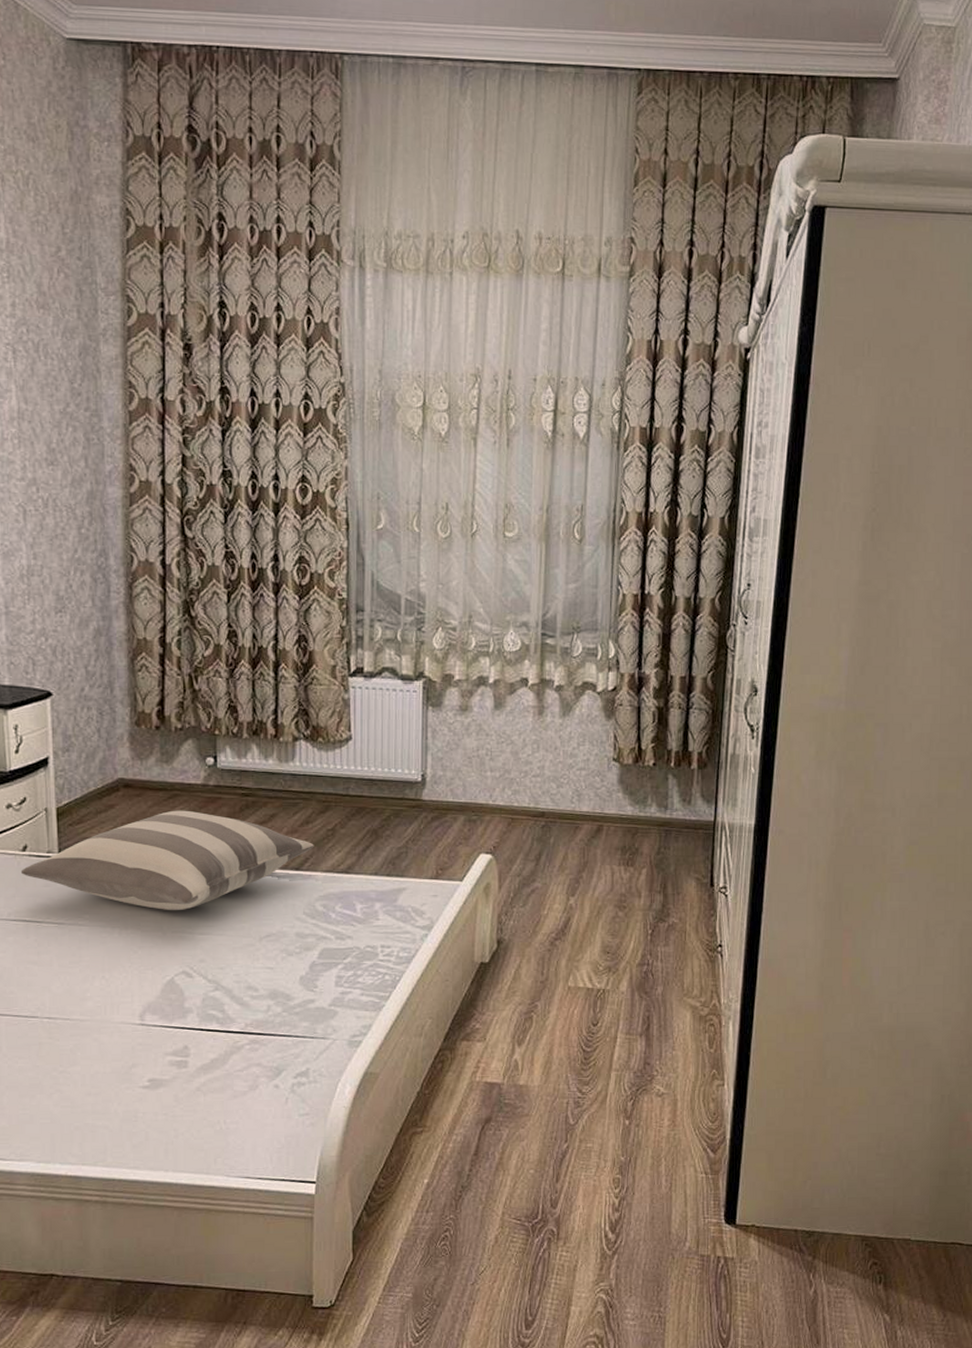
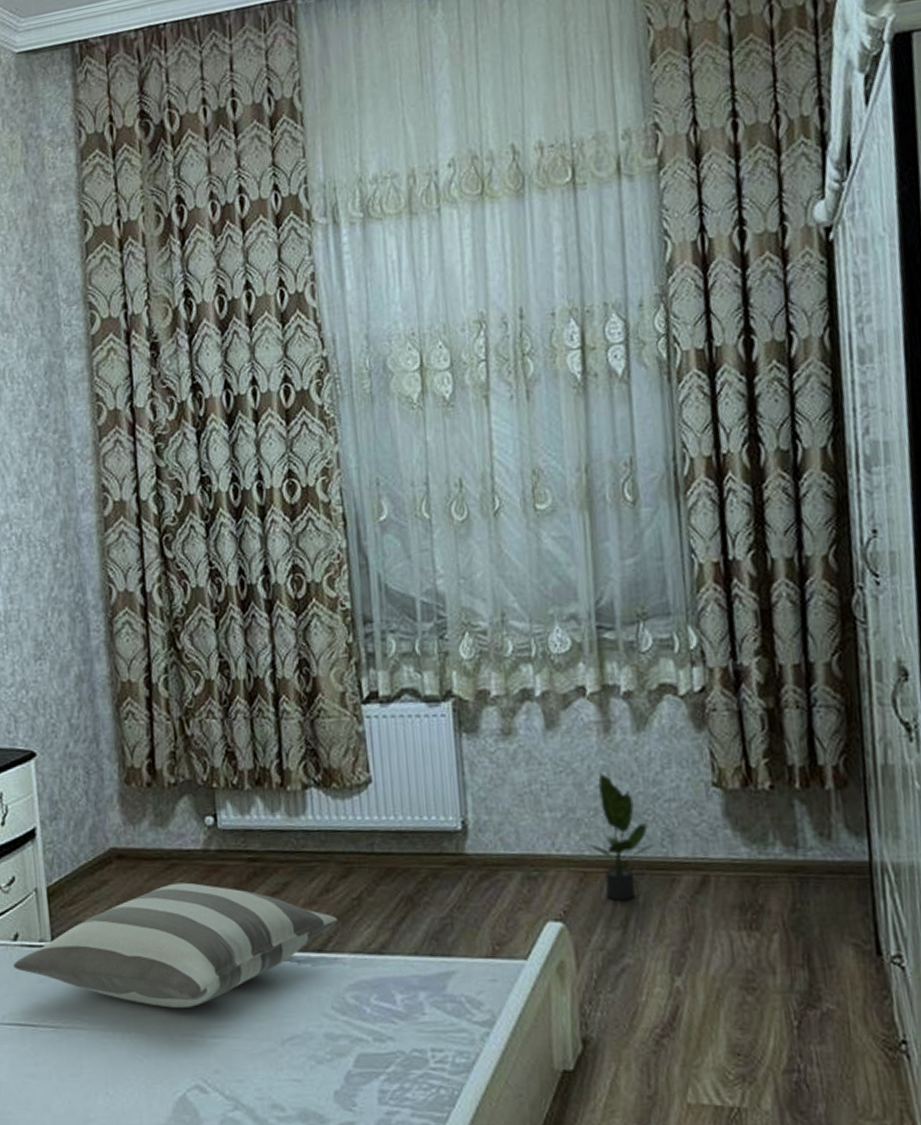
potted plant: none [516,745,566,840] -> present [587,772,655,900]

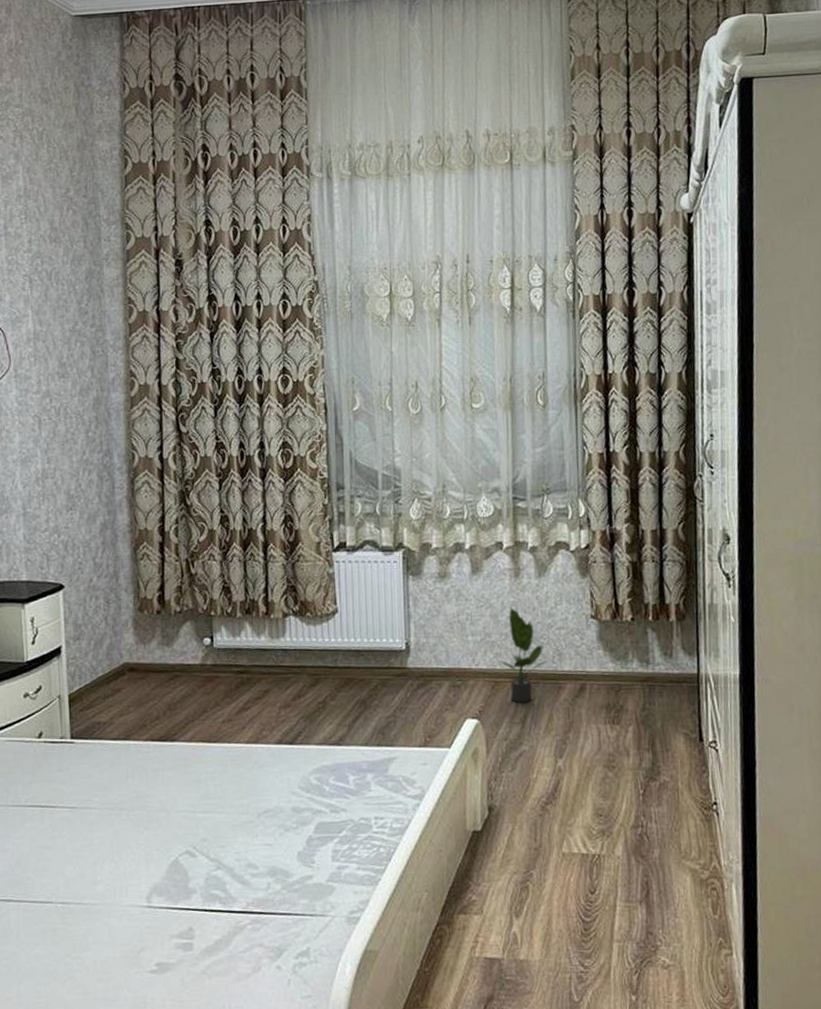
pillow: present [13,882,338,1008] -> none [36,690,306,790]

